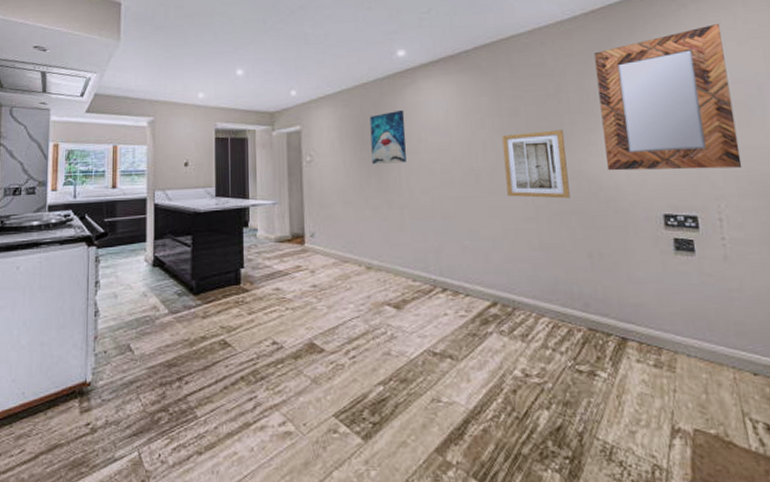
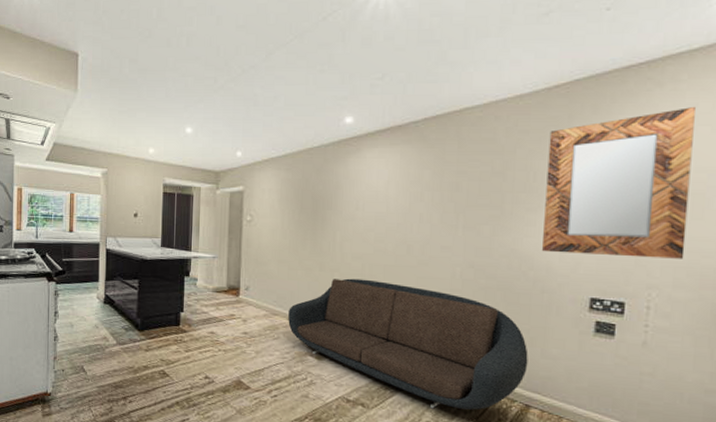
sofa: none [359,214,617,353] -> present [288,278,529,410]
wall art: present [369,110,407,164] -> none [309,178,345,229]
wall art: present [502,130,570,199] -> none [437,208,503,275]

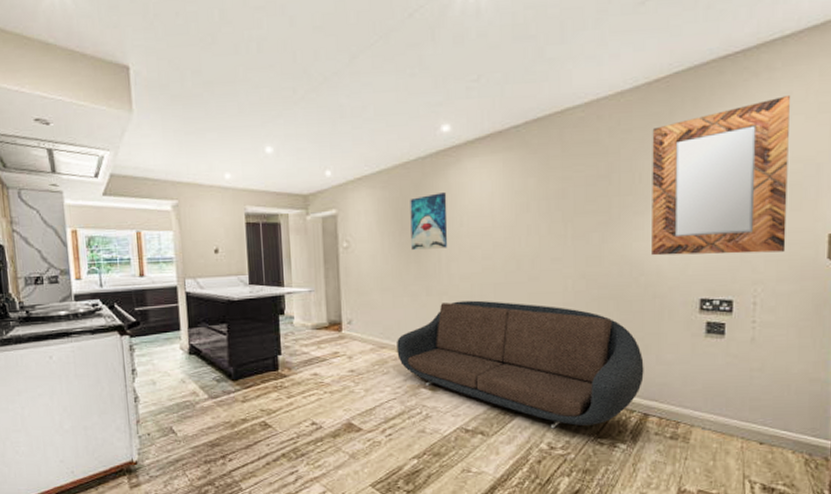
wall art: none [309,178,345,229] -> present [410,193,448,250]

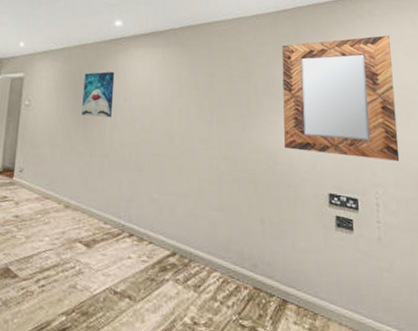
sofa: present [397,300,644,429] -> none [59,165,282,305]

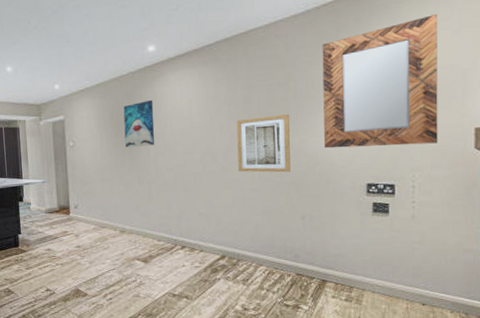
wall art: none [196,105,250,168] -> present [236,114,291,173]

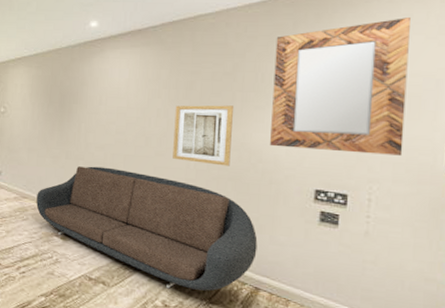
sofa: none [115,187,321,293] -> present [36,166,258,291]
wall art: present [123,100,155,147] -> none [56,75,90,121]

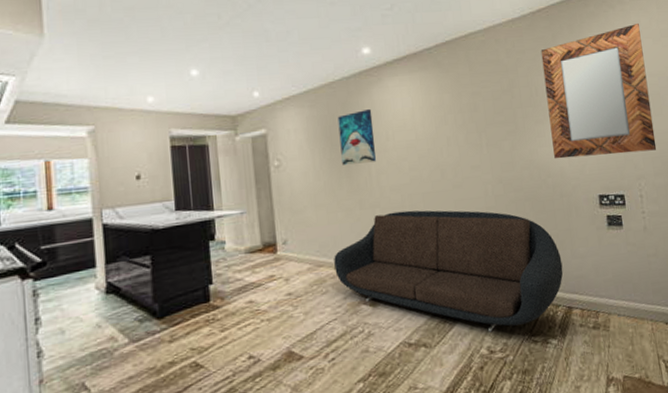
wall art: none [56,75,90,121] -> present [337,109,376,165]
wall art: present [173,105,233,166] -> none [464,123,524,189]

